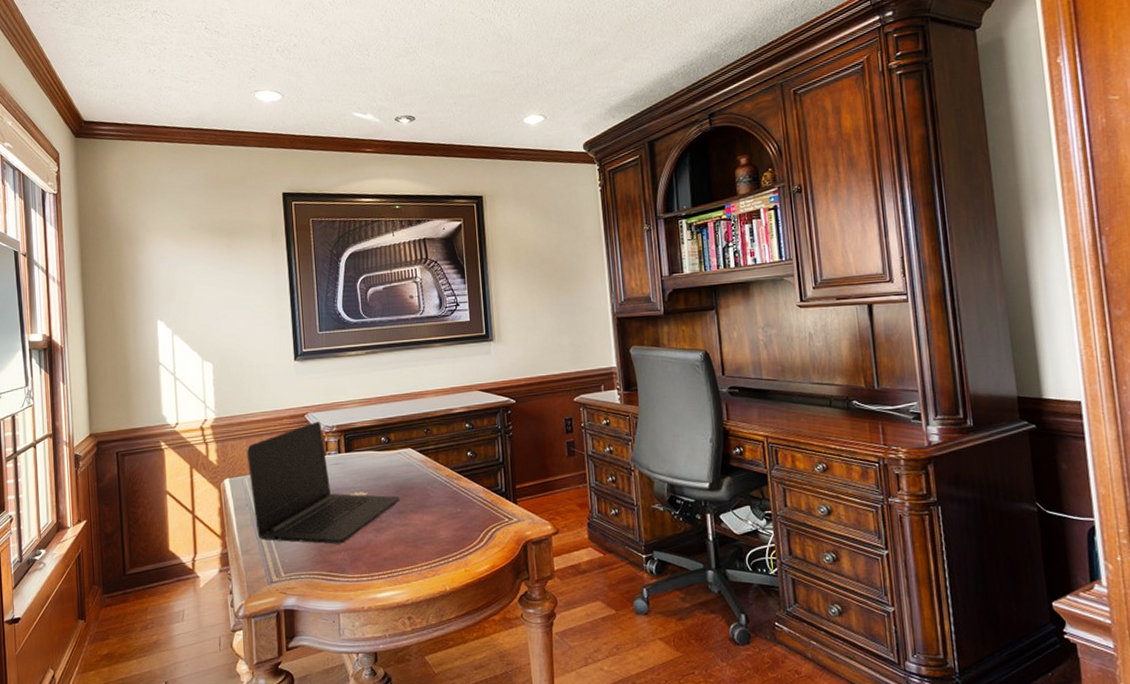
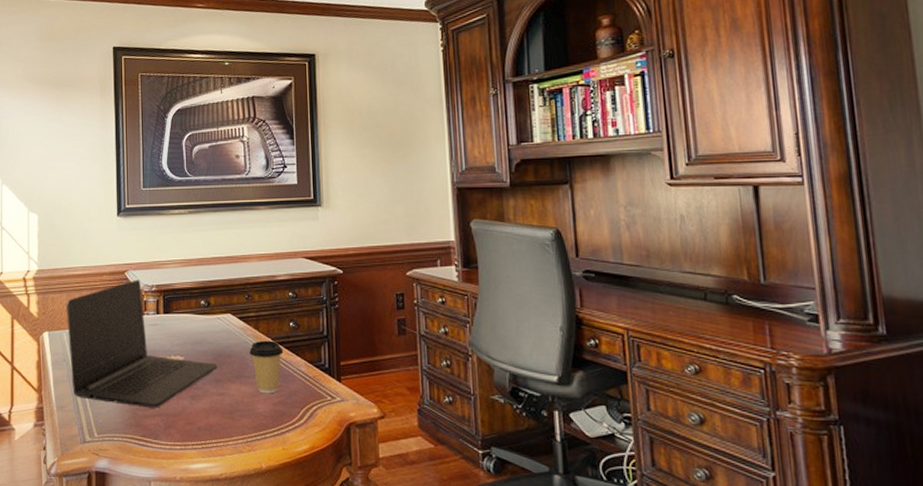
coffee cup: none [430,470,463,521] -> present [249,340,284,394]

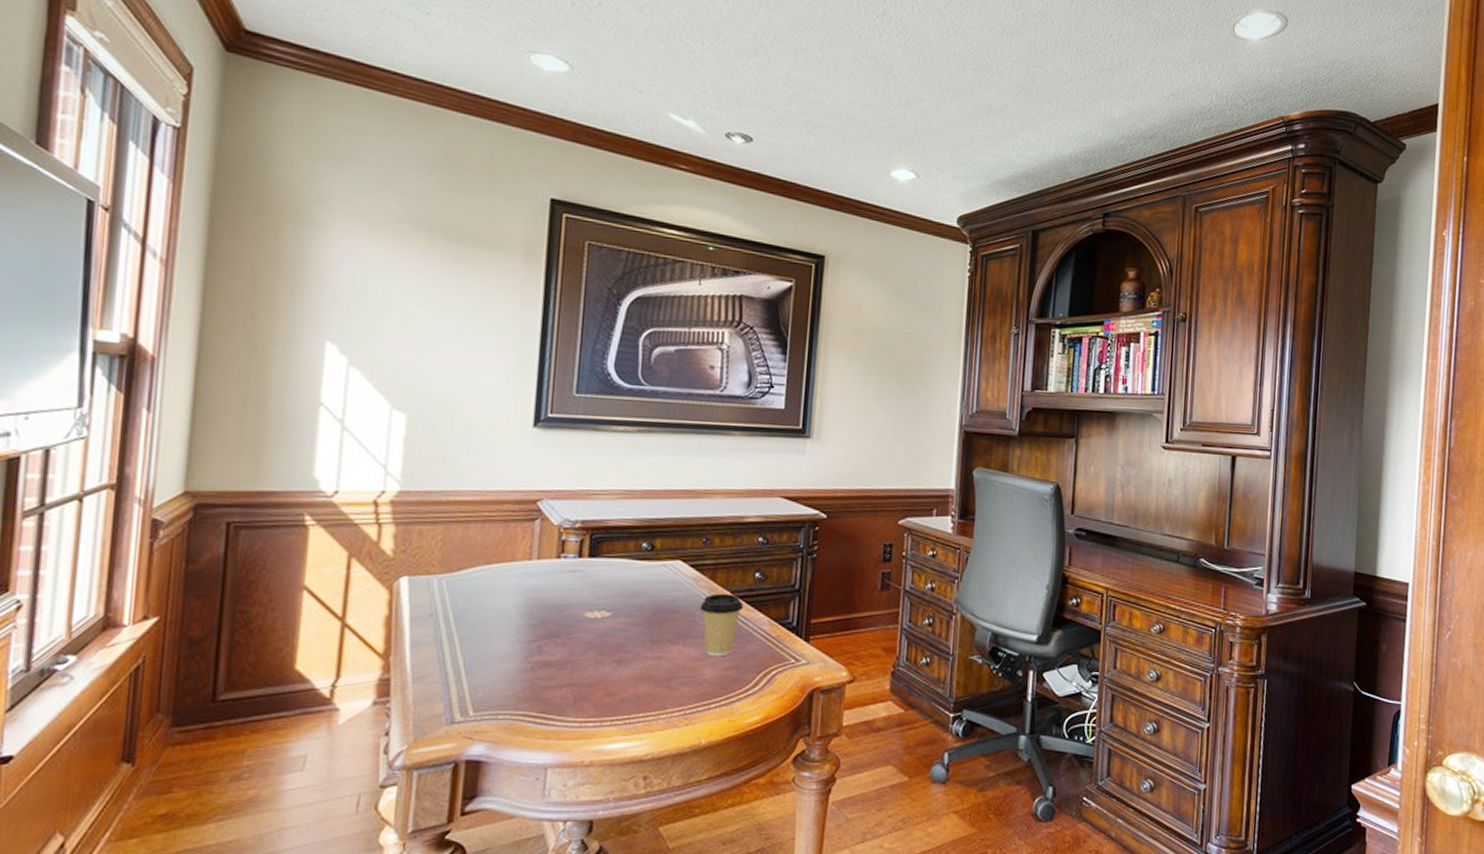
laptop: present [66,280,218,408] -> none [440,512,656,677]

